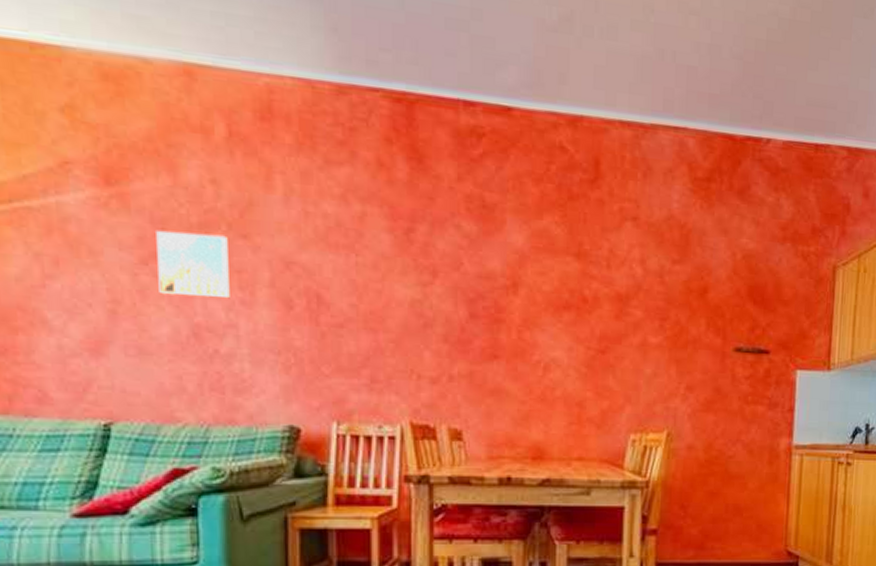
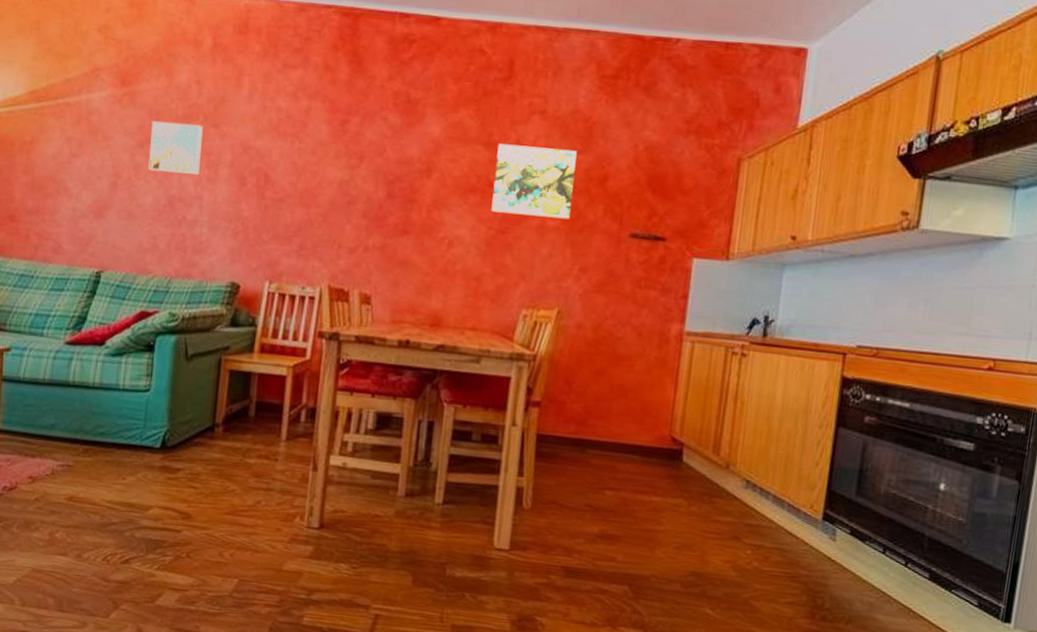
wall art: none [588,253,674,335] -> present [491,143,577,219]

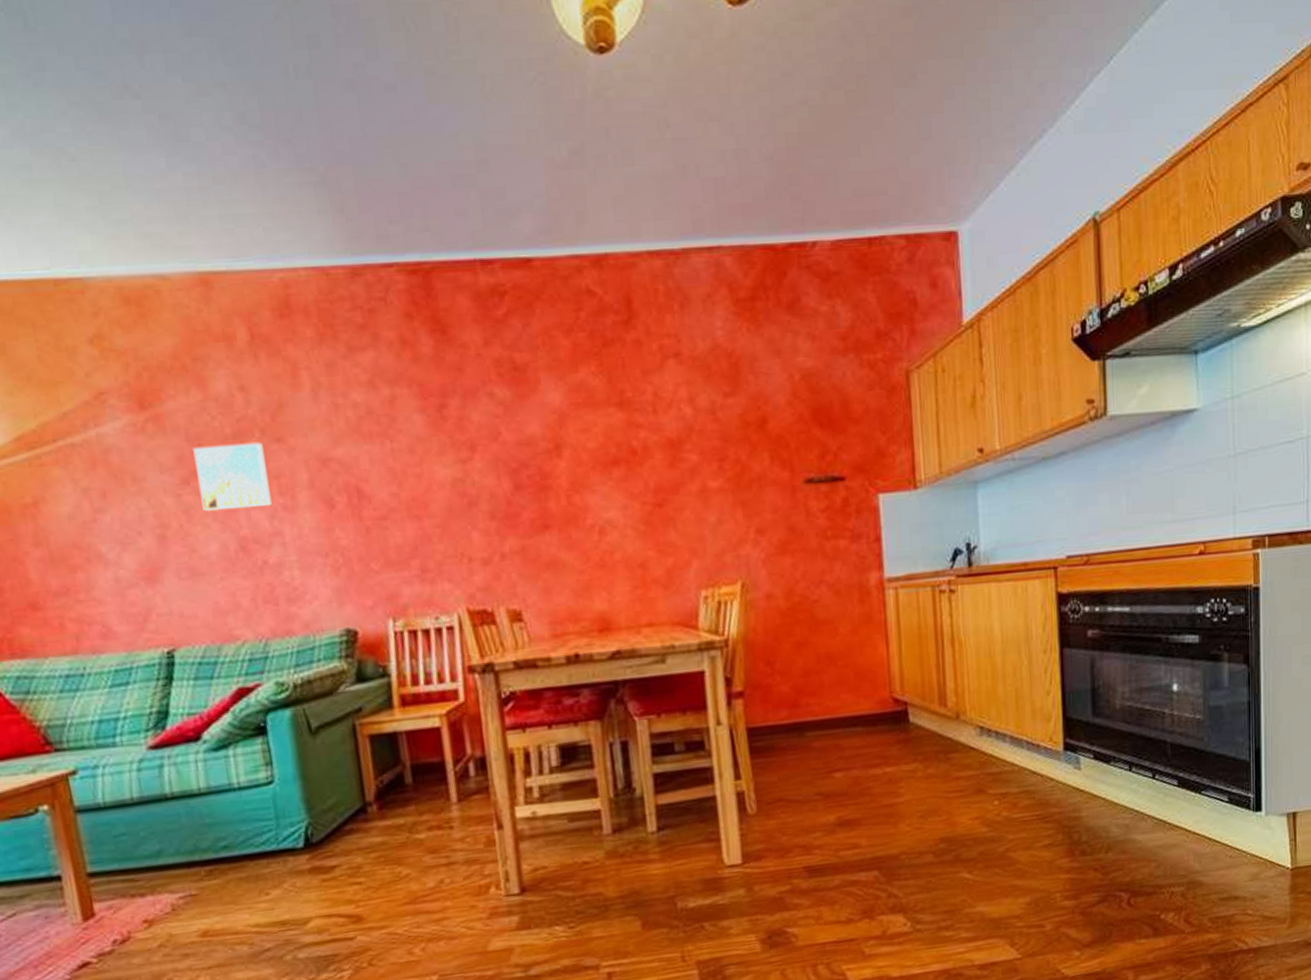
wall art: present [491,143,577,219] -> none [633,394,733,484]

